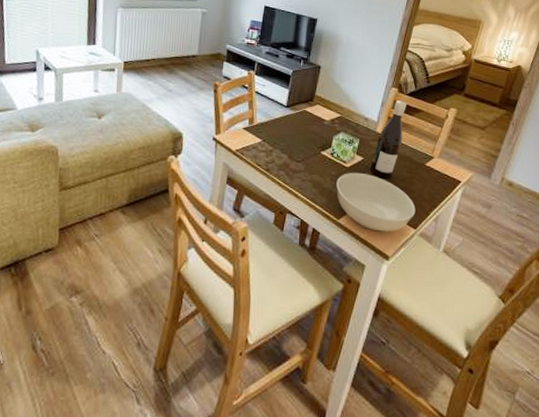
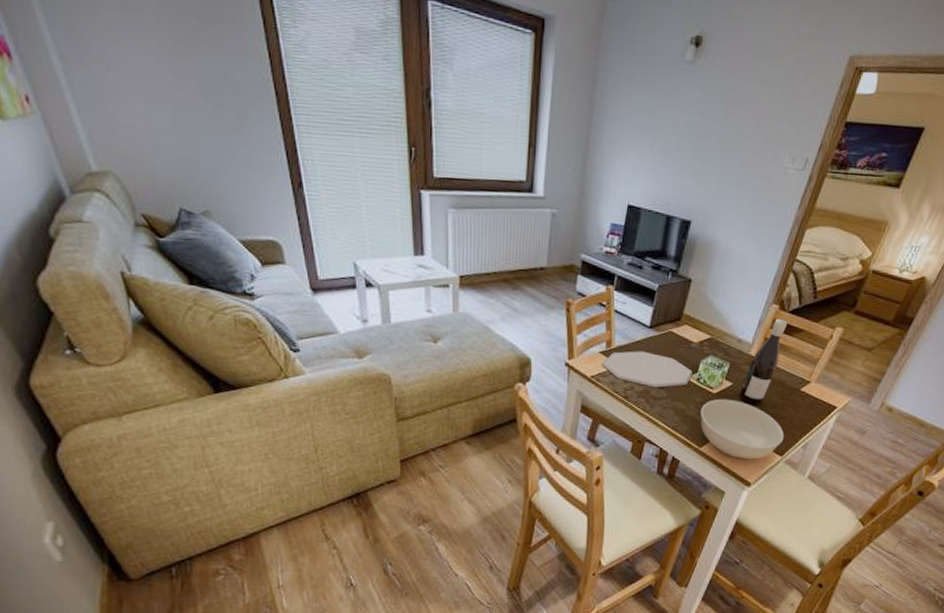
placemat: none [245,127,328,162] -> present [602,351,694,388]

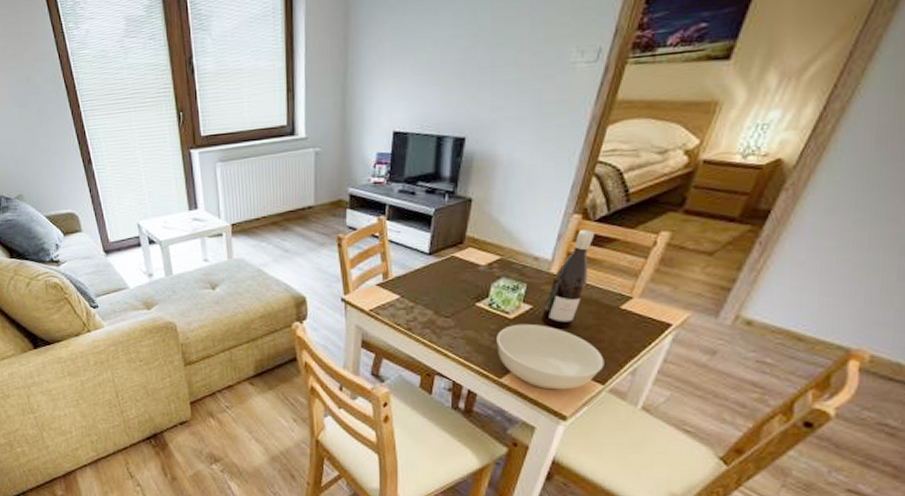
placemat: present [602,351,694,388] -> none [380,279,484,317]

